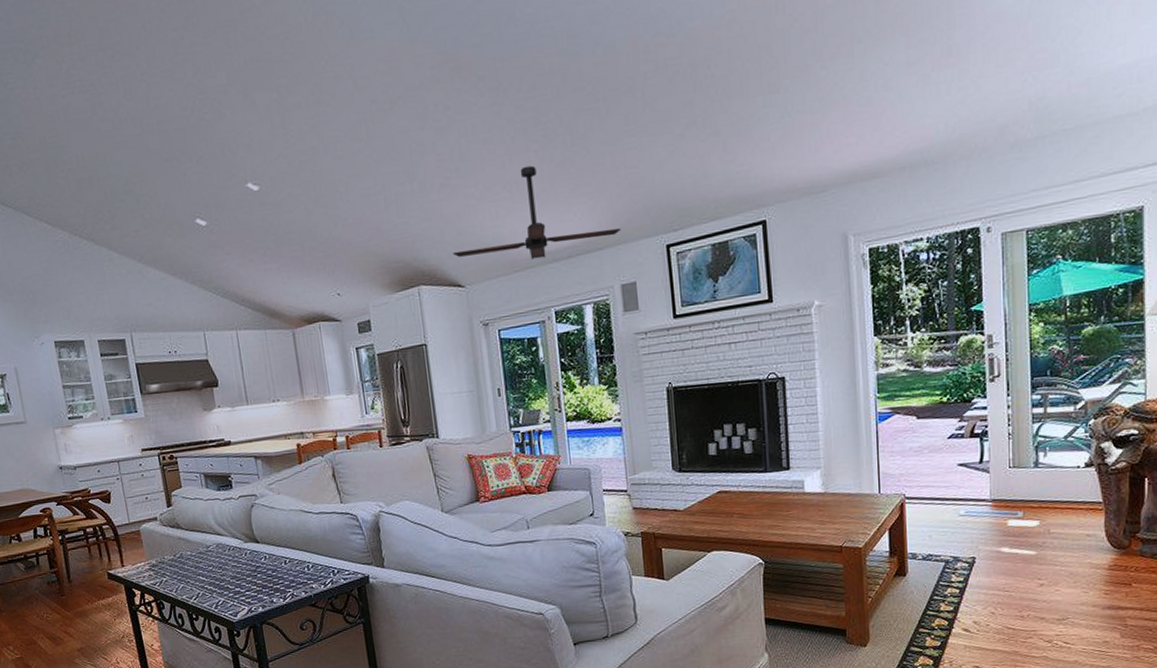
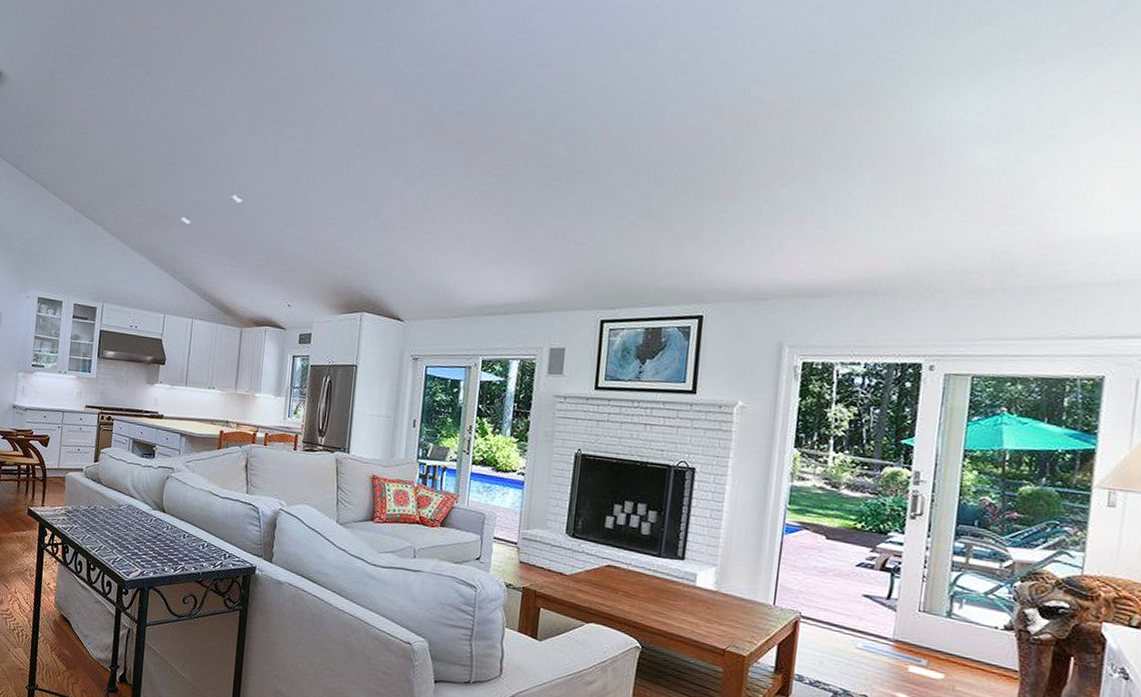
ceiling fan: present [453,165,622,260] -> none [399,225,561,310]

